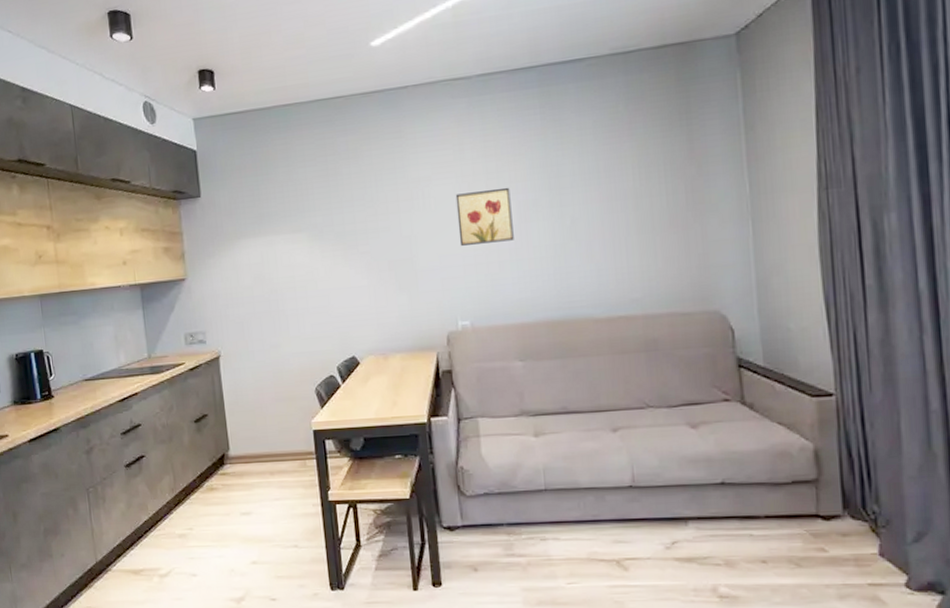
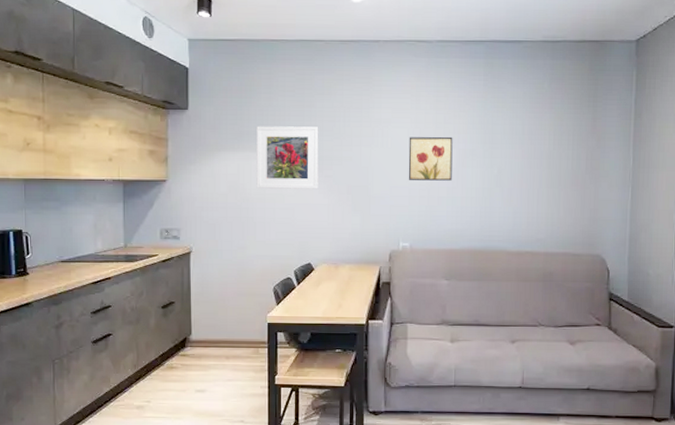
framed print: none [277,197,355,276] -> present [256,126,319,189]

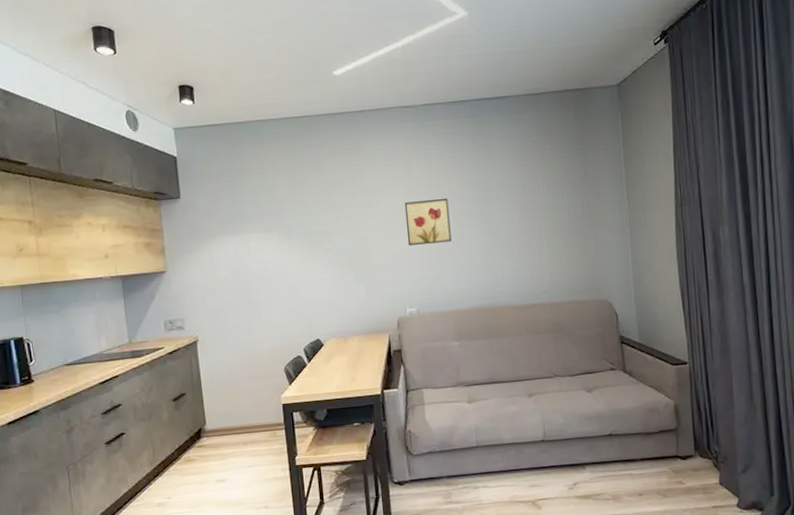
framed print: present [256,126,319,189] -> none [251,202,319,270]

